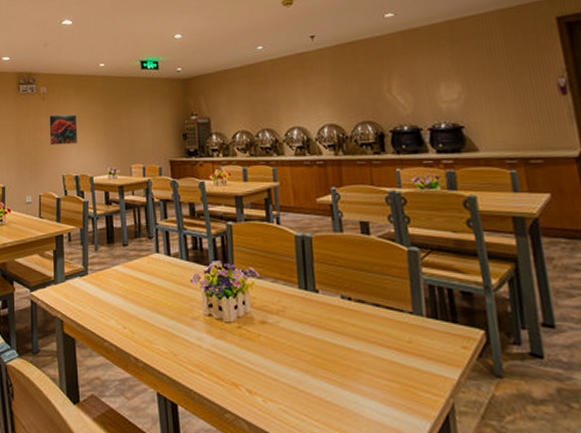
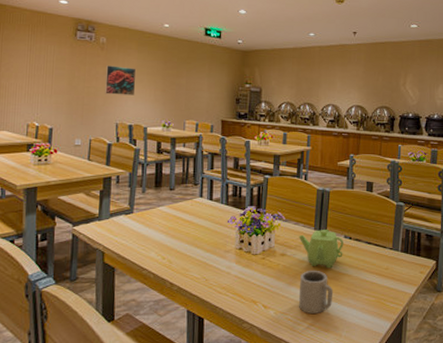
teapot: none [280,287,343,341] -> present [299,229,344,269]
cup: none [290,344,339,404] -> present [299,271,334,313]

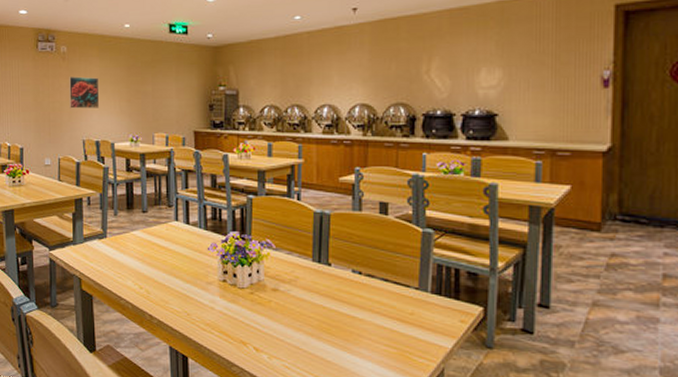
teapot: present [299,229,344,269] -> none [293,260,351,310]
cup: present [299,271,334,313] -> none [298,310,341,363]

